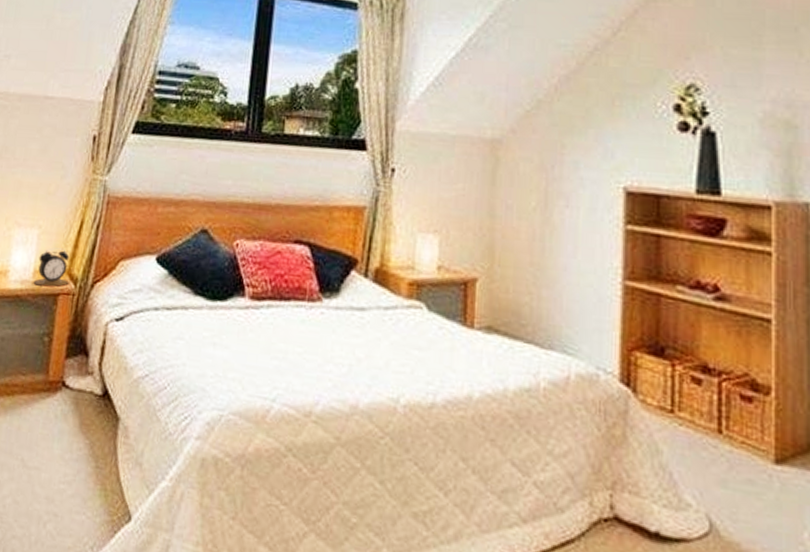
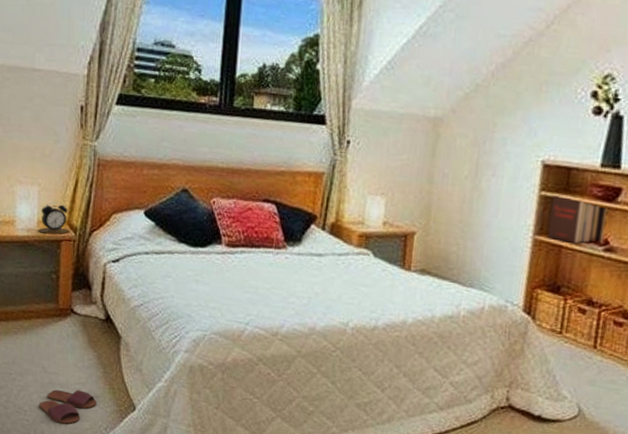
slippers: none [12,491,84,540] -> present [39,390,97,424]
books: none [641,229,713,292] -> present [547,195,609,244]

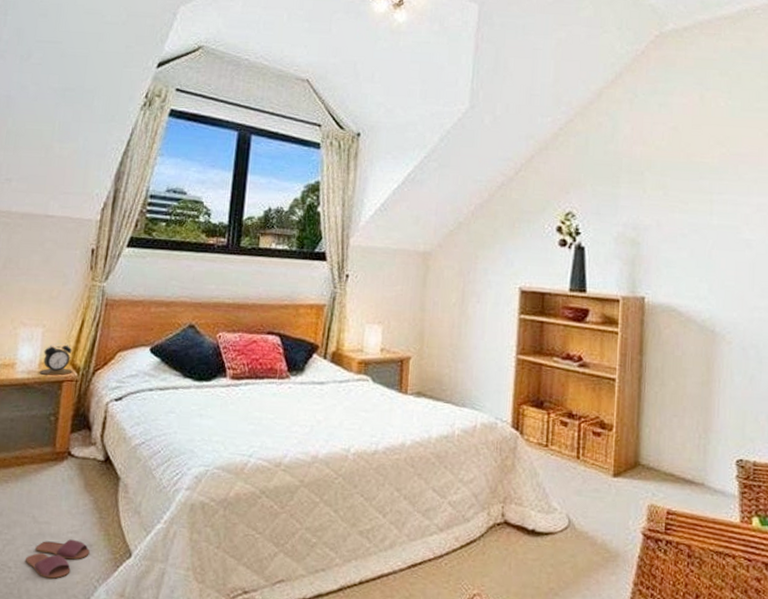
books: present [547,195,609,244] -> none [529,317,579,362]

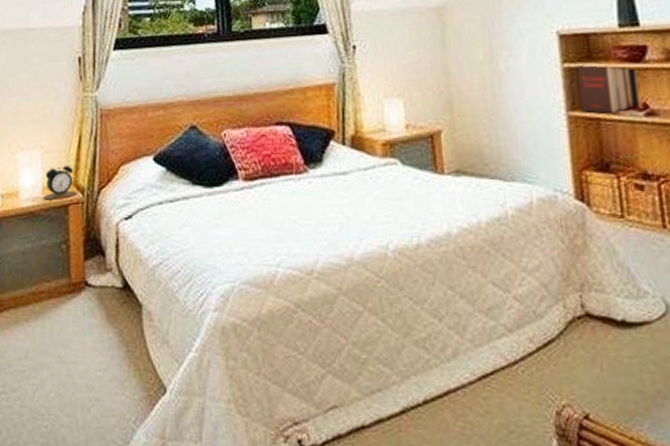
slippers: present [26,539,90,579] -> none [58,378,122,424]
books: none [529,317,579,362] -> present [577,64,643,114]

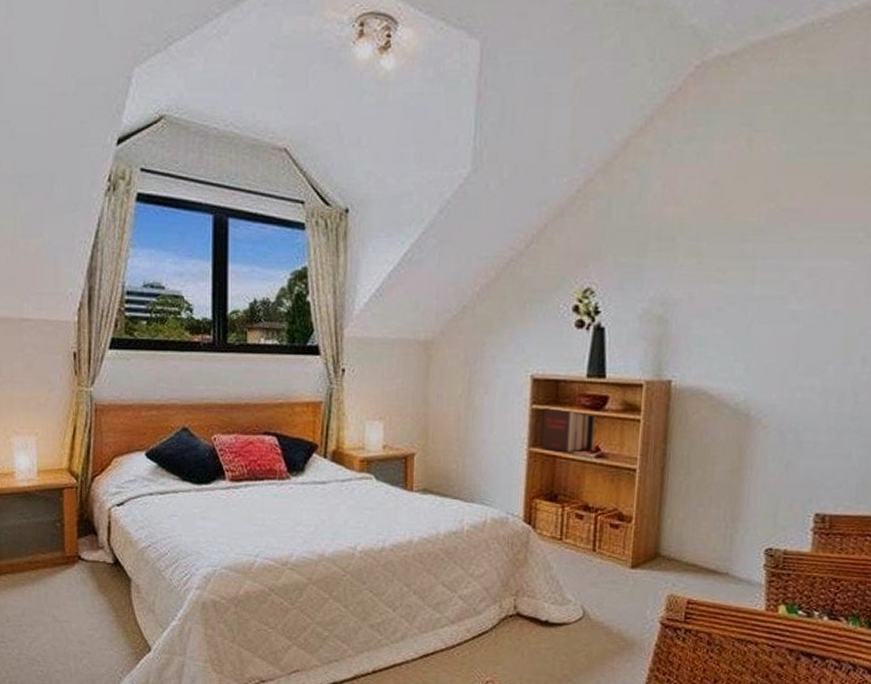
alarm clock: present [43,163,77,200] -> none [39,450,71,483]

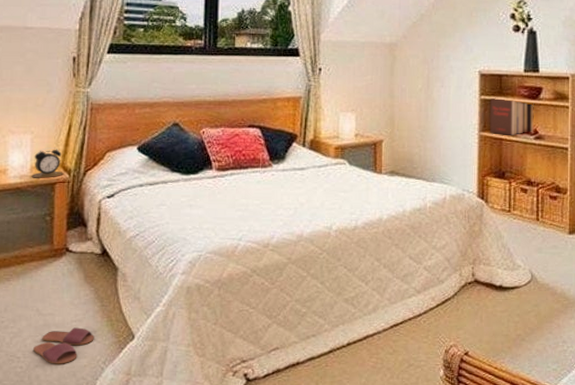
alarm clock: none [39,450,71,483] -> present [31,148,64,178]
slippers: none [52,636,111,671] -> present [33,327,94,364]

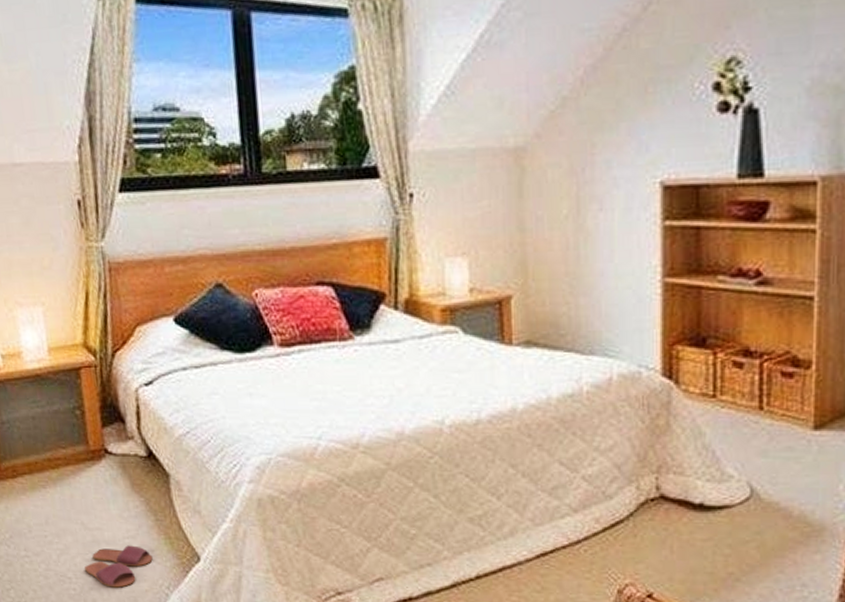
alarm clock: present [31,148,64,178] -> none [50,322,88,362]
books: present [490,97,534,136] -> none [681,222,755,282]

